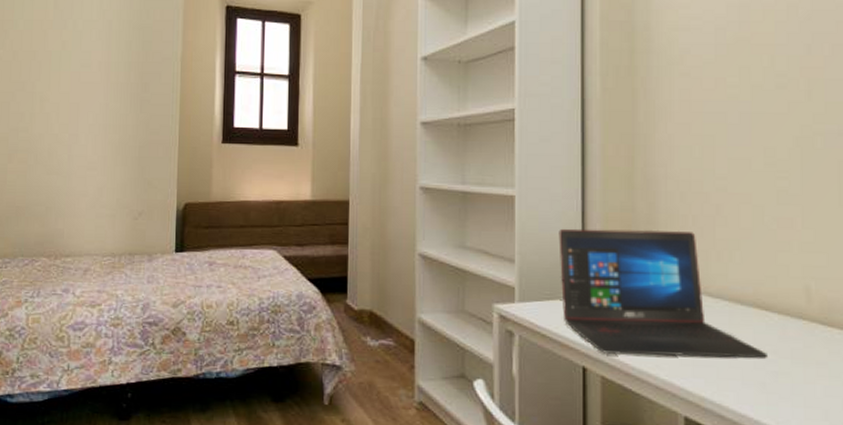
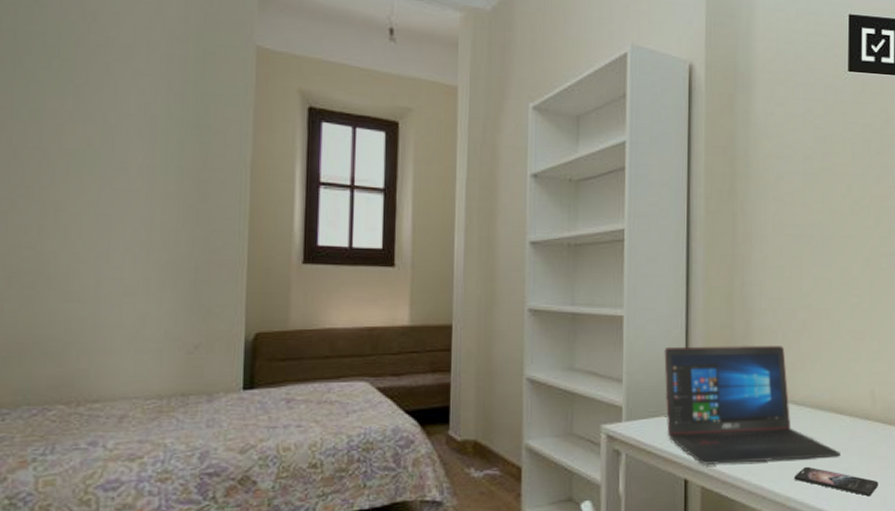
smartphone: none [710,365,818,407] -> present [794,466,879,497]

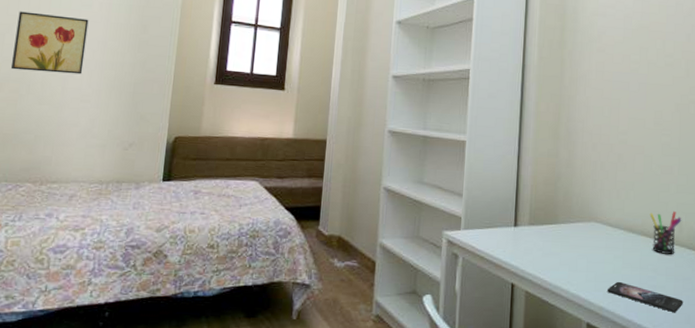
wall art: none [20,181,125,260] -> present [10,11,89,75]
laptop: present [664,345,840,465] -> none [498,169,649,276]
pen holder: none [839,381,875,431] -> present [649,210,682,254]

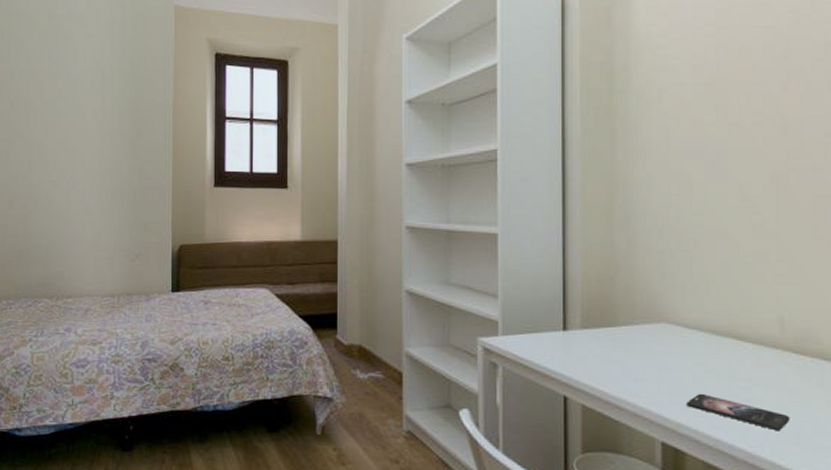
wall art: present [10,11,89,75] -> none [17,126,84,186]
pen holder: present [649,210,682,254] -> none [738,306,784,360]

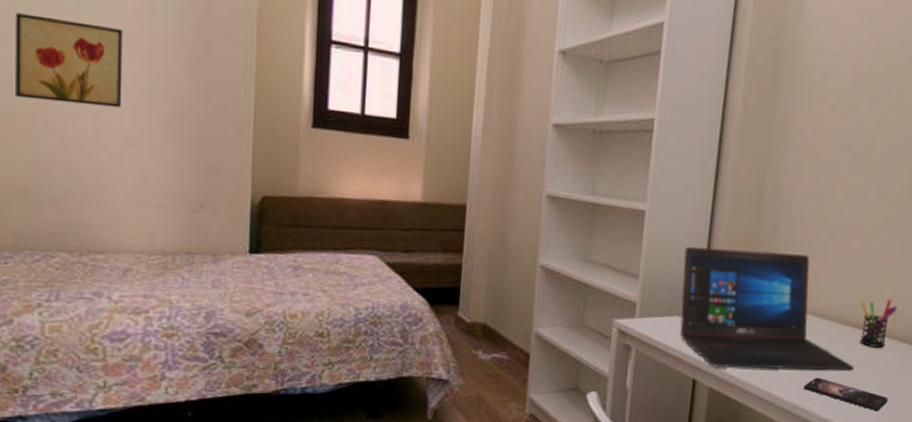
wall art: none [17,126,84,186] -> present [14,12,123,108]
laptop: none [540,264,742,386] -> present [680,246,854,371]
pen holder: none [738,306,784,360] -> present [860,298,897,348]

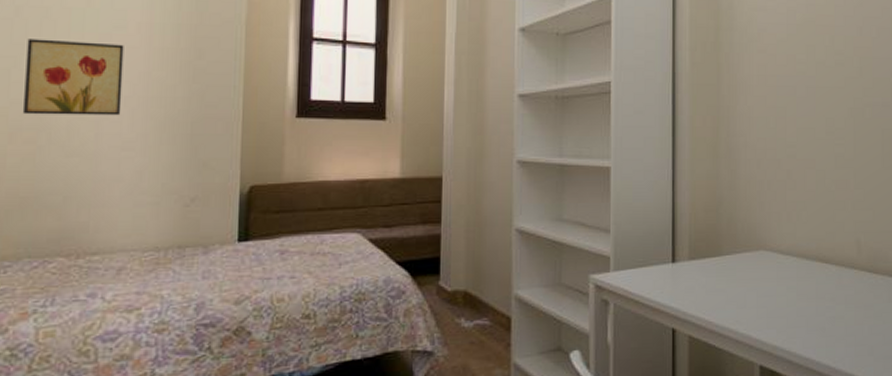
laptop: present [680,246,854,371] -> none [651,195,827,314]
smartphone: present [804,377,888,412] -> none [781,315,865,345]
pen holder: present [860,298,897,348] -> none [824,230,860,280]

